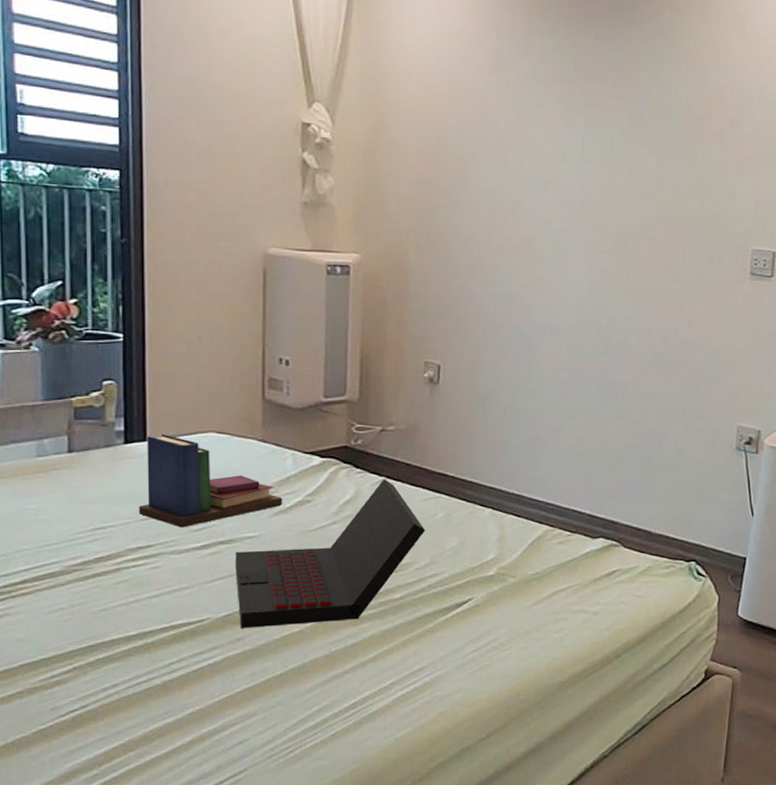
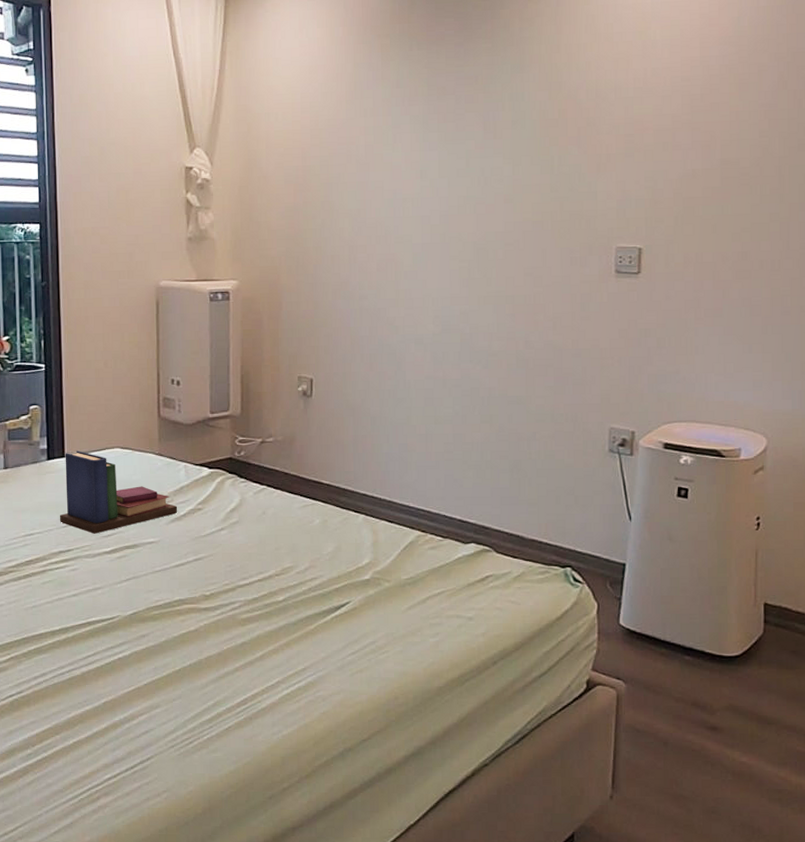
laptop: present [235,479,426,628] -> none [139,488,305,626]

